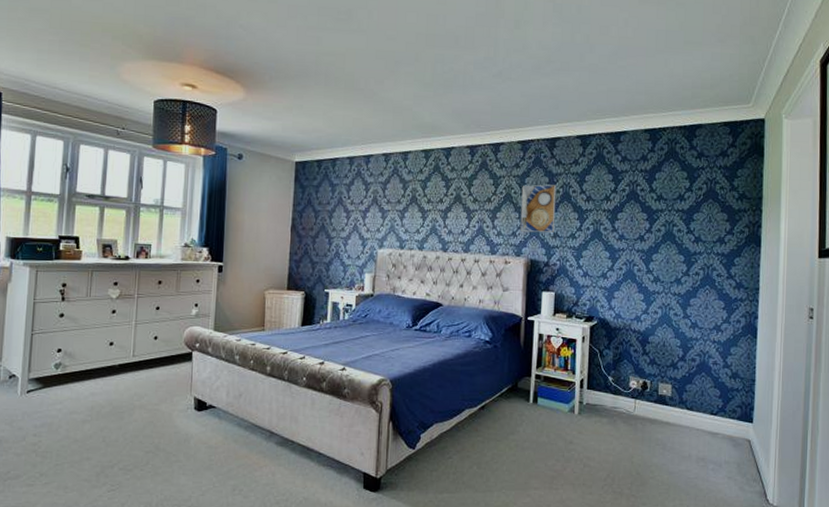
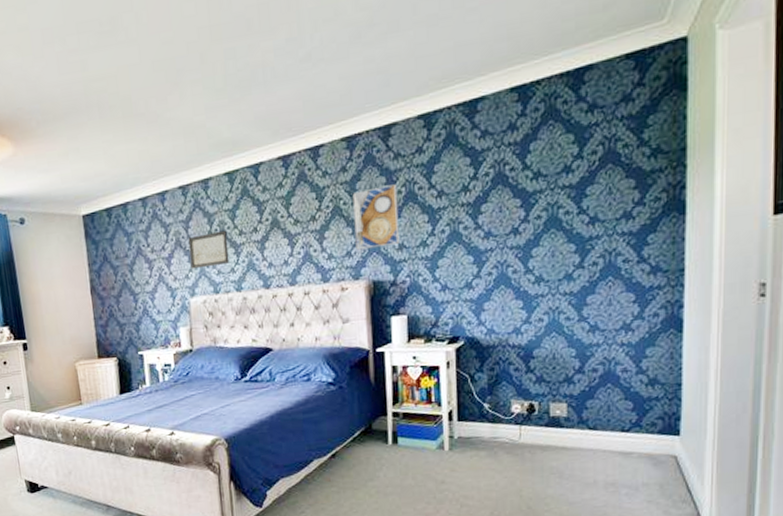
wall art: none [383,196,417,226] -> present [188,230,230,269]

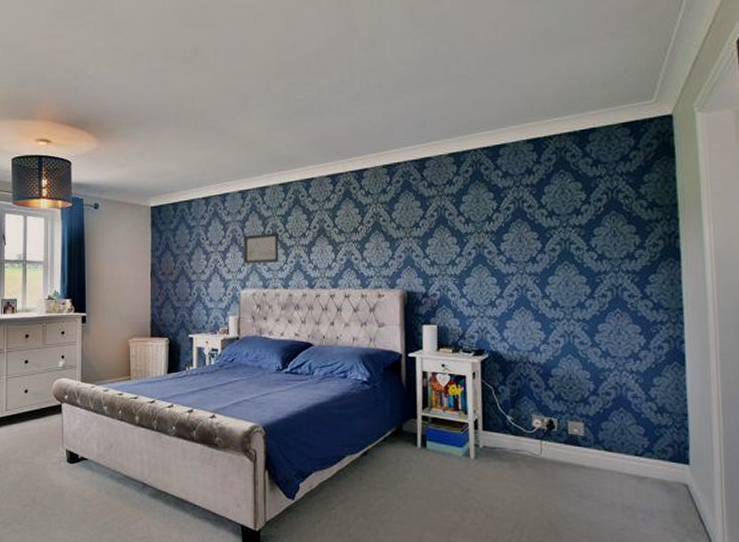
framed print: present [352,184,400,250] -> none [391,209,432,262]

